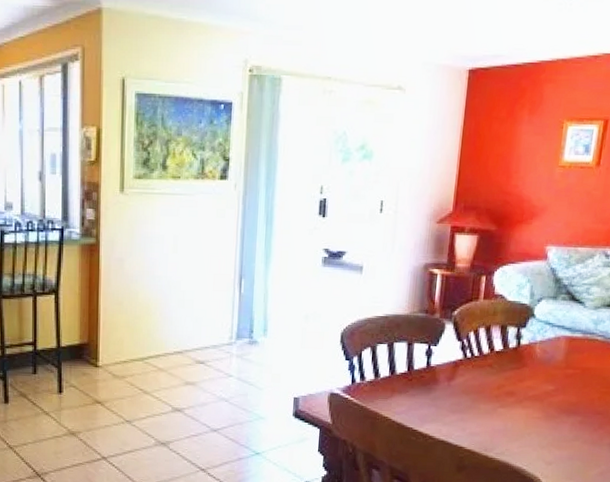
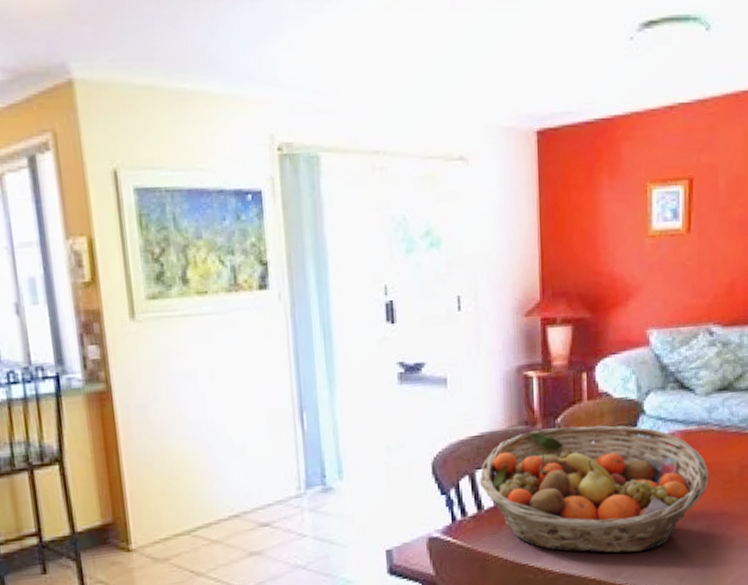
fruit basket: none [379,318,589,434] -> present [479,425,709,554]

